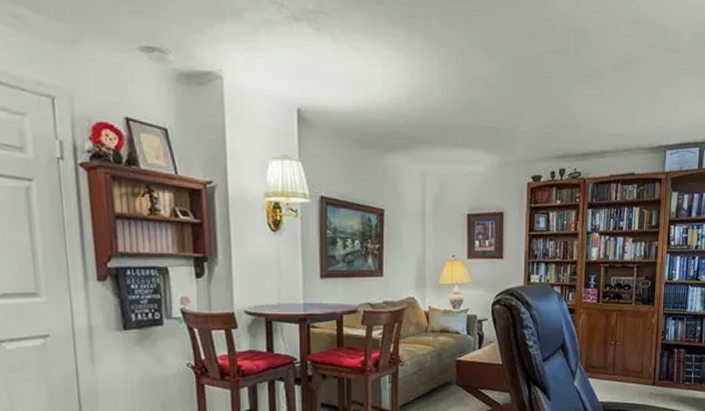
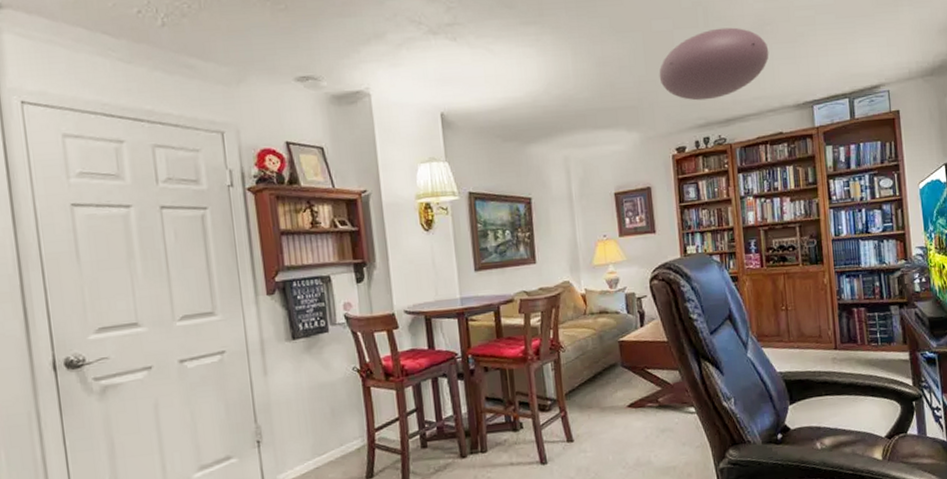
ceiling light: none [524,58,633,131] -> present [659,27,769,101]

